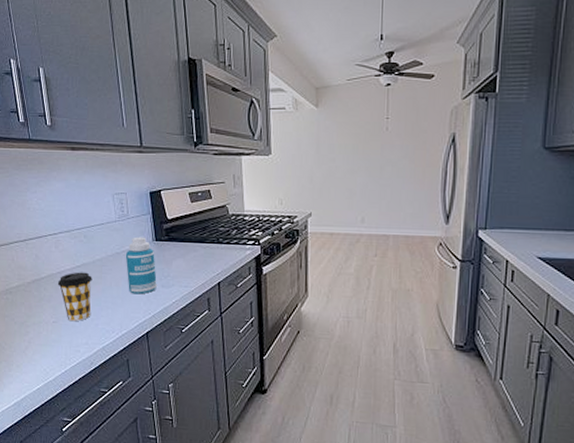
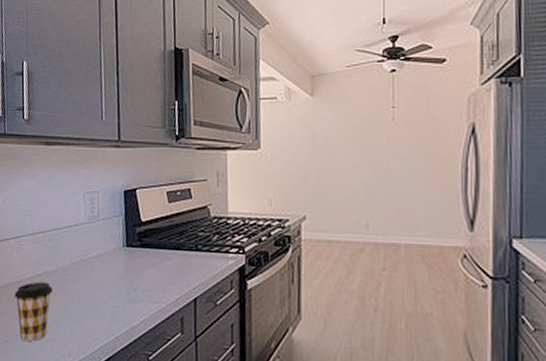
bottle: present [125,237,157,295] -> none [91,241,125,311]

